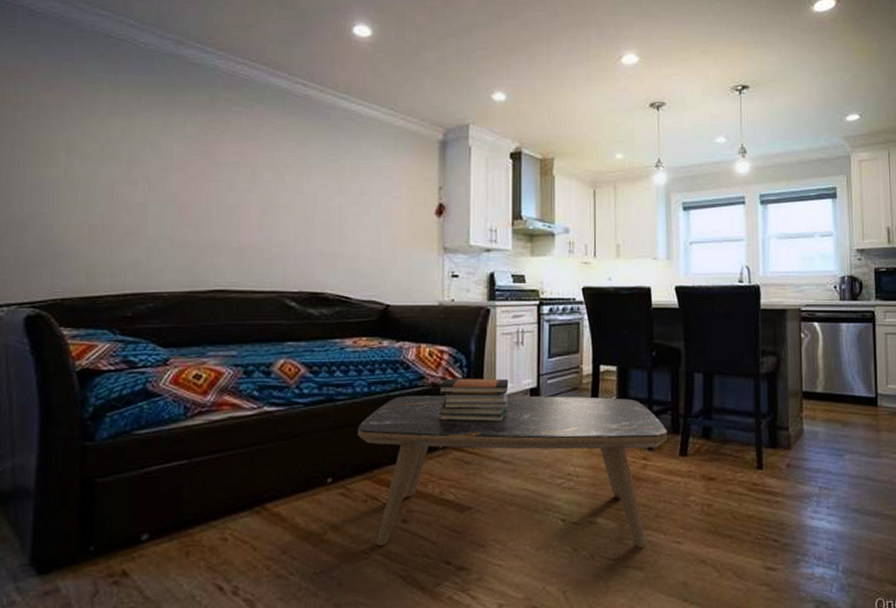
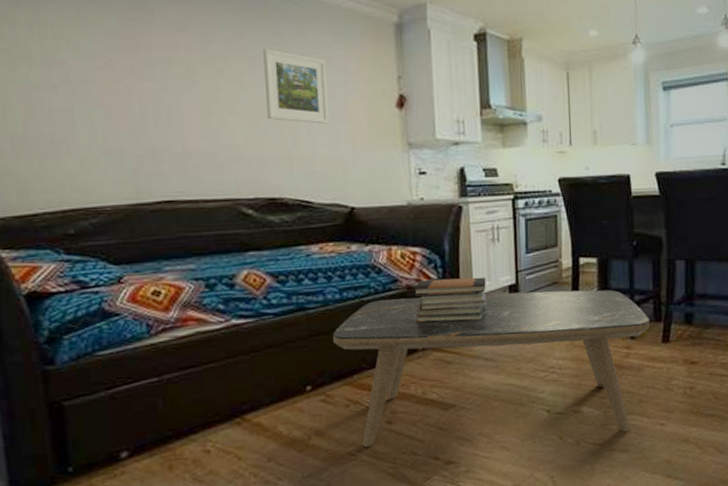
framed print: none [318,157,375,227] -> present [263,48,329,124]

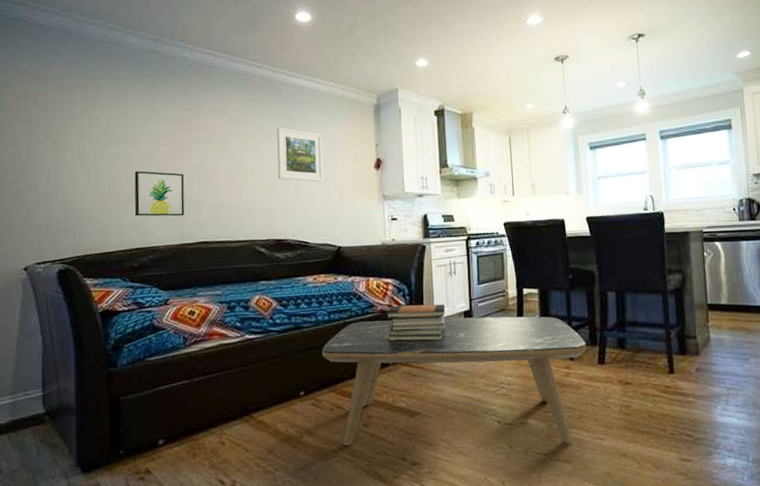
wall art: none [60,104,138,167] -> present [134,171,185,217]

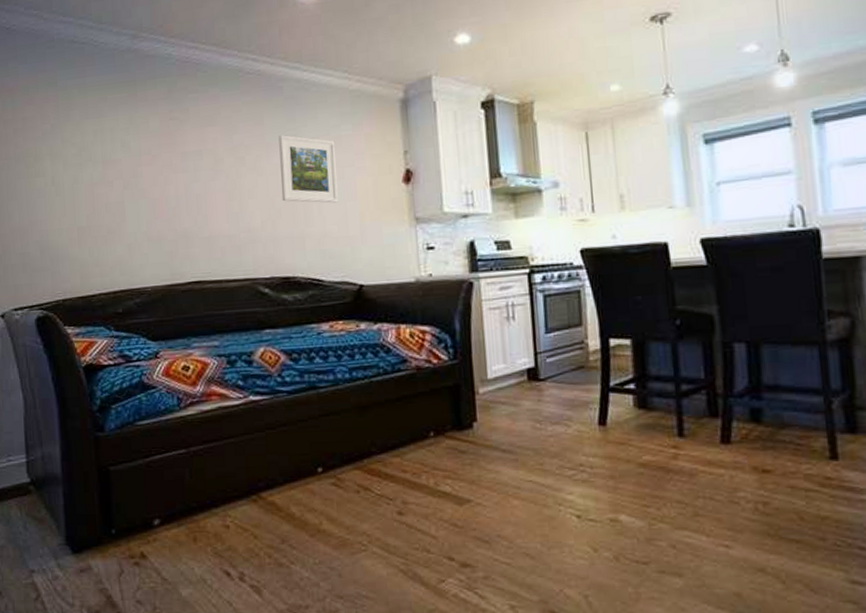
wall art: present [134,171,185,217] -> none [114,197,173,252]
coffee table: present [321,316,586,446] -> none [342,376,703,551]
book stack: present [386,304,446,342] -> none [424,358,504,408]

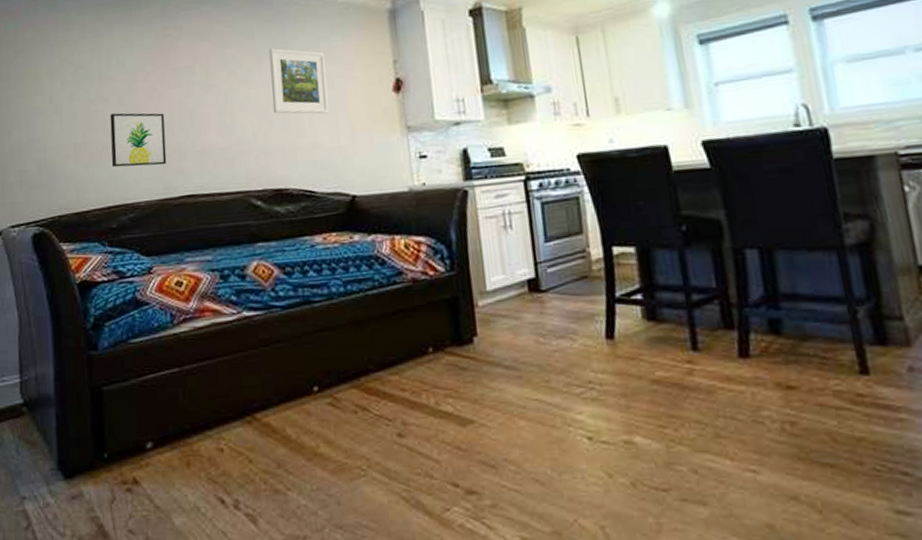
wall art: none [114,197,173,252] -> present [110,113,167,168]

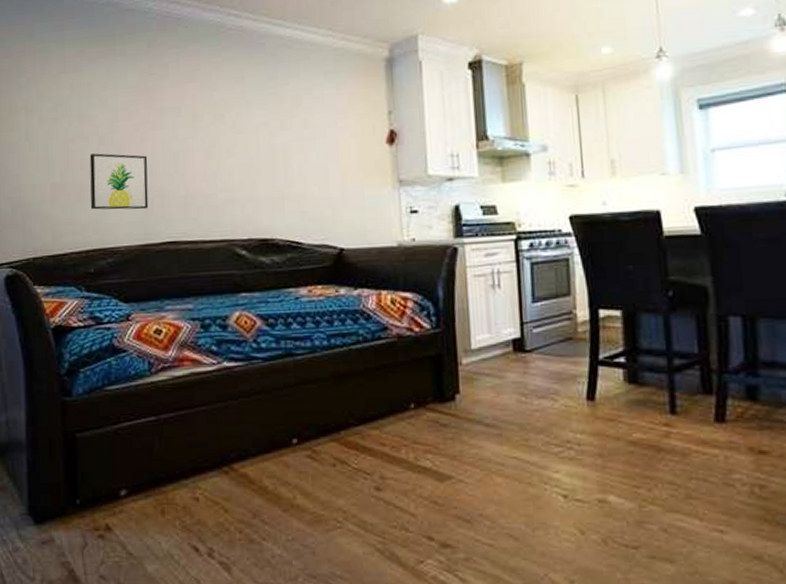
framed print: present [269,47,329,114] -> none [259,92,320,164]

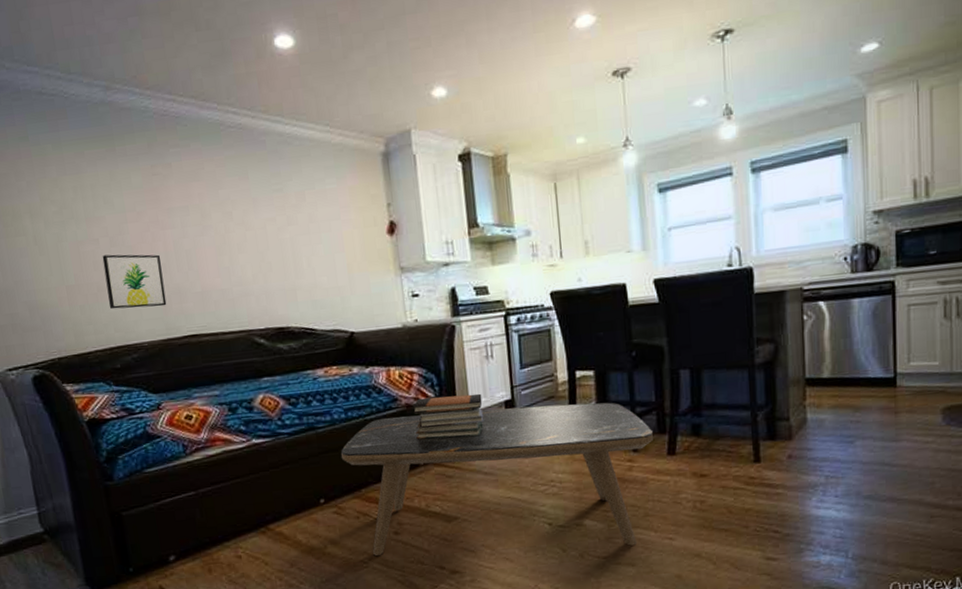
coffee table: none [319,347,696,535] -> present [341,402,653,556]
book stack: none [405,328,488,379] -> present [413,393,485,440]

